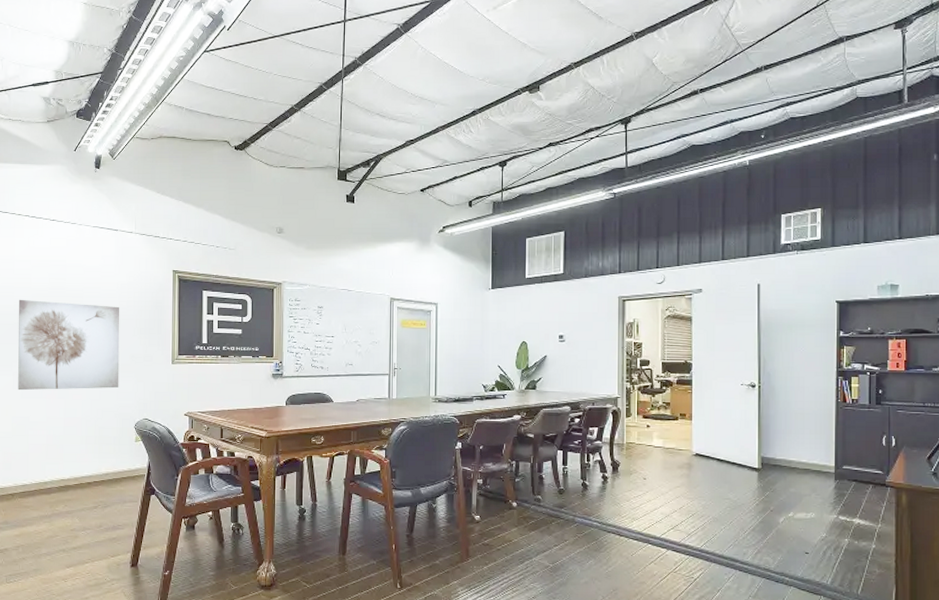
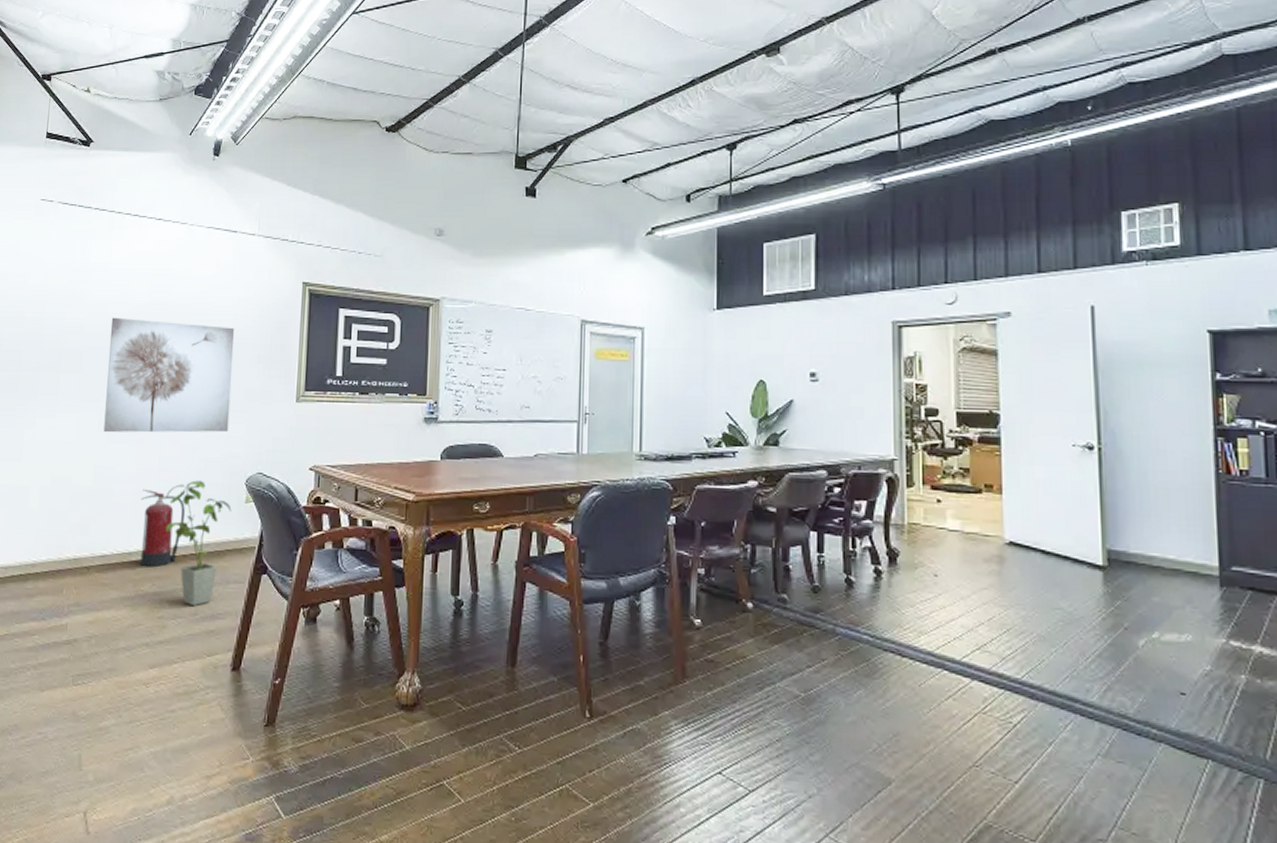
fire extinguisher: none [52,433,87,493] -> present [140,488,185,568]
house plant: none [71,426,125,521] -> present [165,480,232,607]

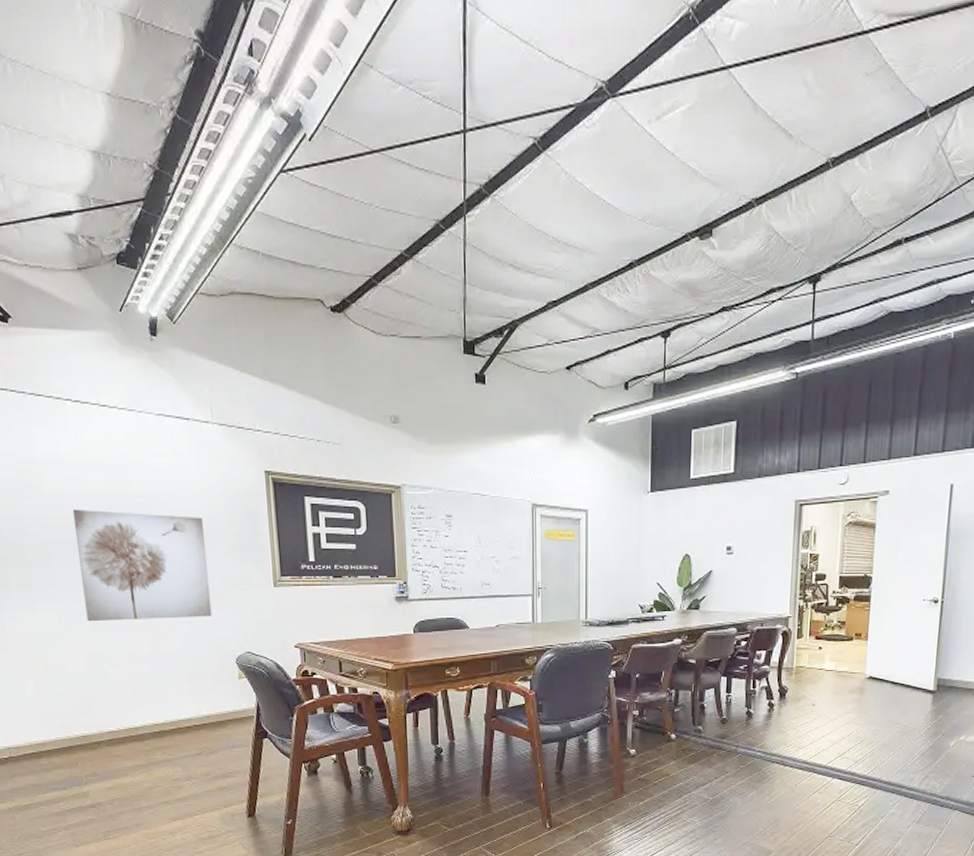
fire extinguisher: present [140,488,185,568] -> none [137,671,183,739]
house plant: present [165,480,232,607] -> none [161,661,227,769]

